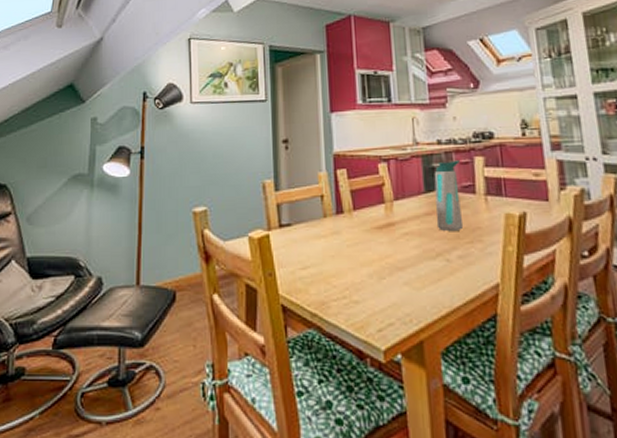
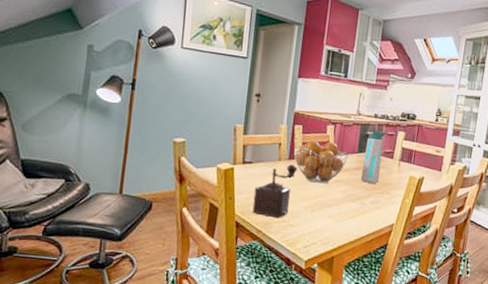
pepper mill: none [299,220,350,295] -> present [252,164,298,219]
fruit basket: none [341,184,414,240] -> present [293,141,349,184]

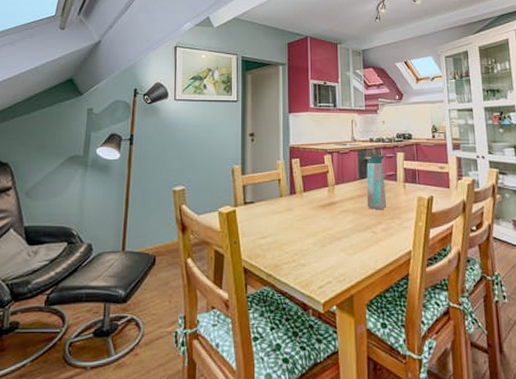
pepper mill: present [252,164,298,219] -> none [259,200,300,259]
fruit basket: present [293,141,349,184] -> none [294,172,350,216]

